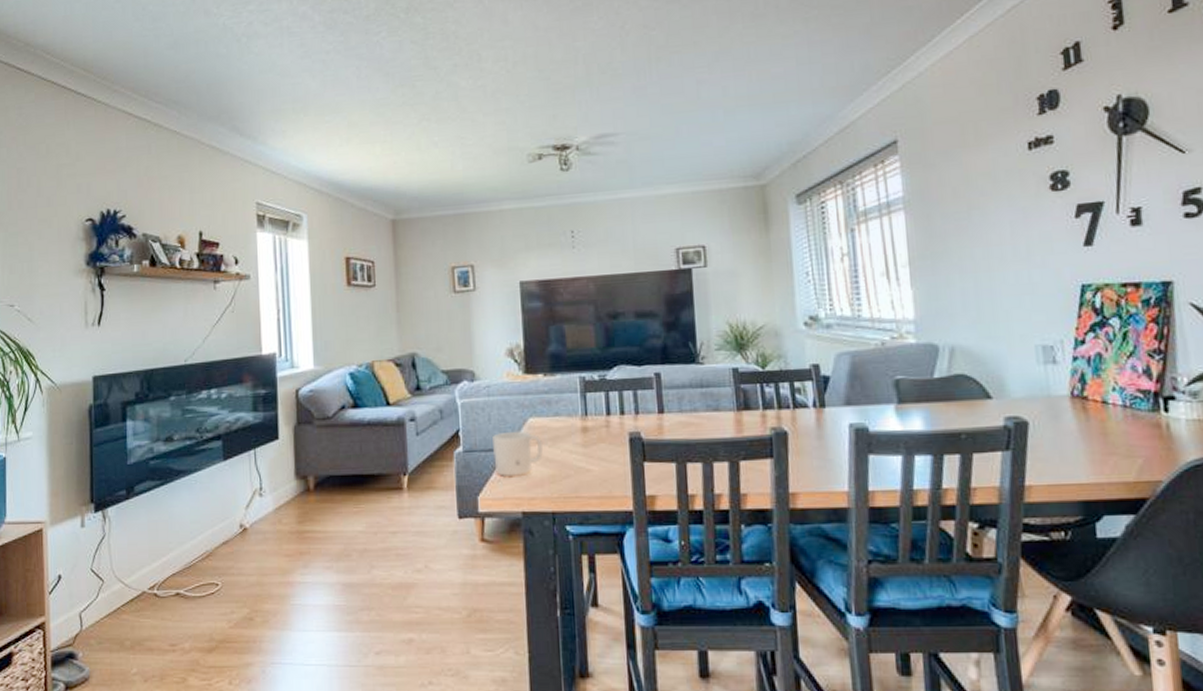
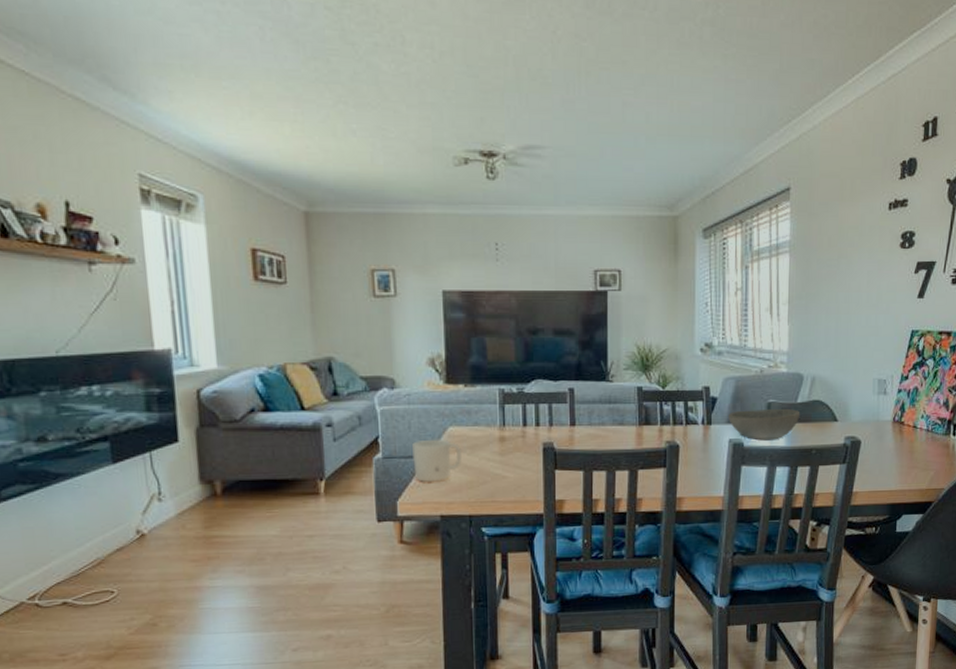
bowl: none [846,385,940,425] -> present [729,408,800,441]

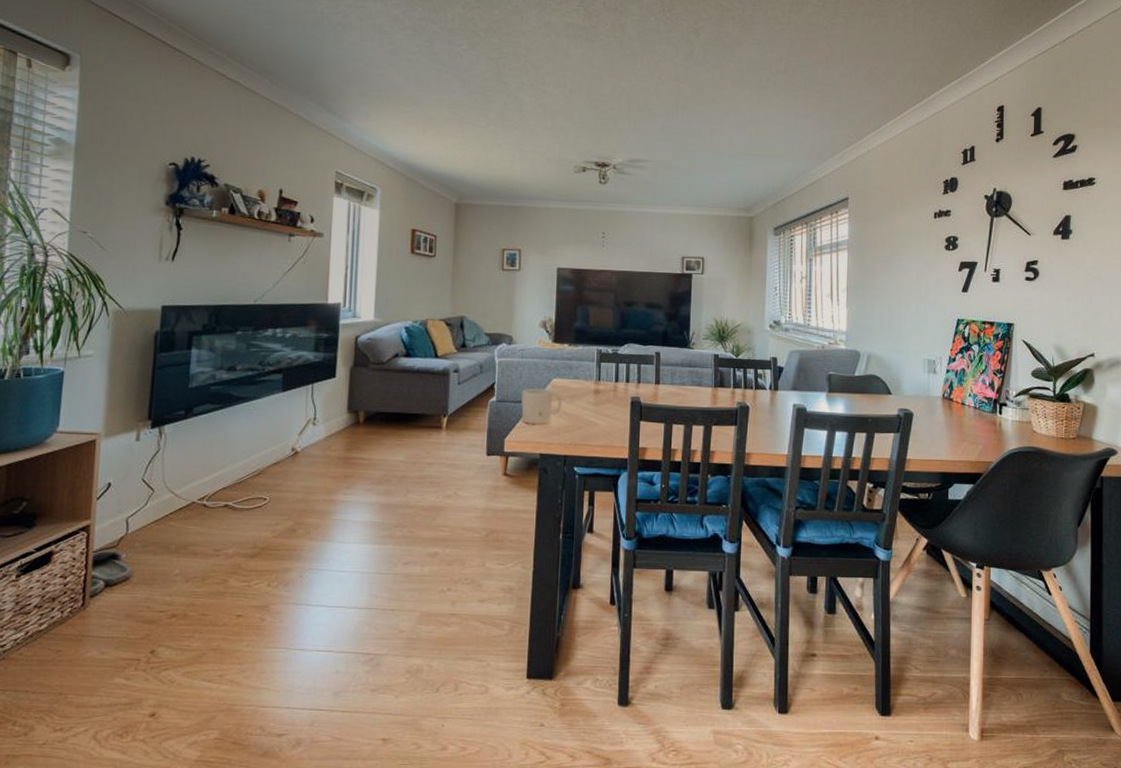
bowl: present [729,408,800,441] -> none [793,379,858,408]

